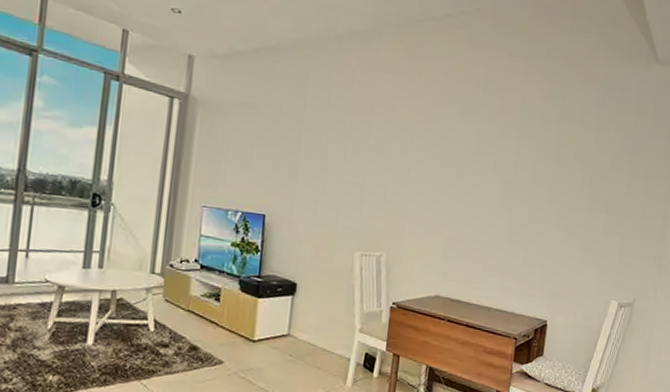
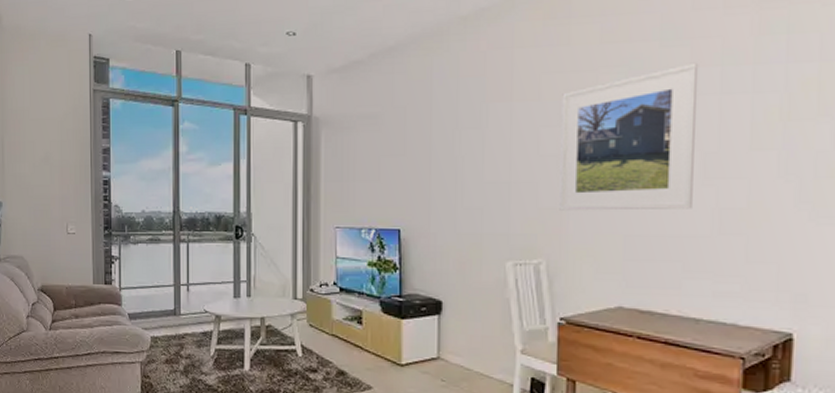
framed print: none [400,110,507,222] -> present [559,62,699,211]

